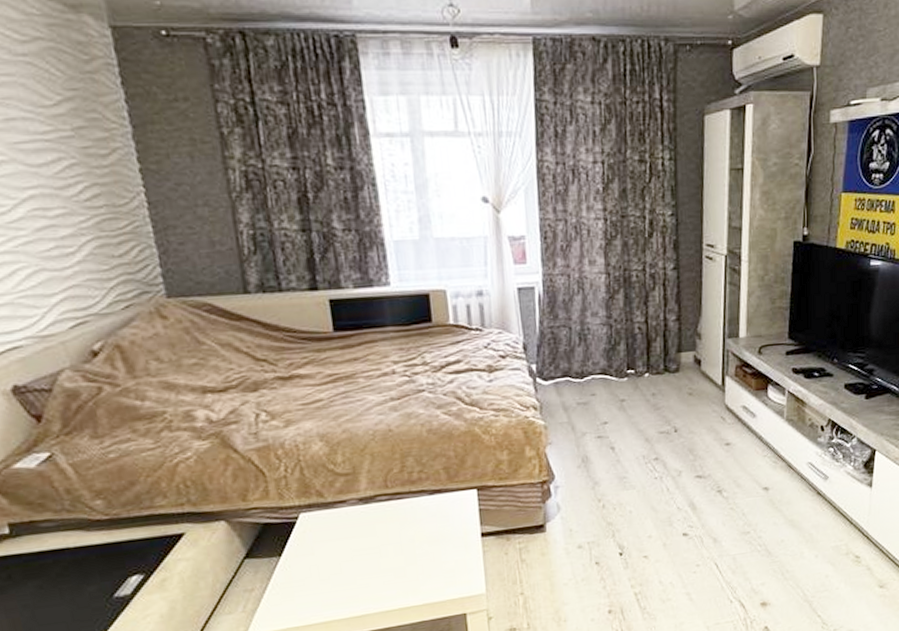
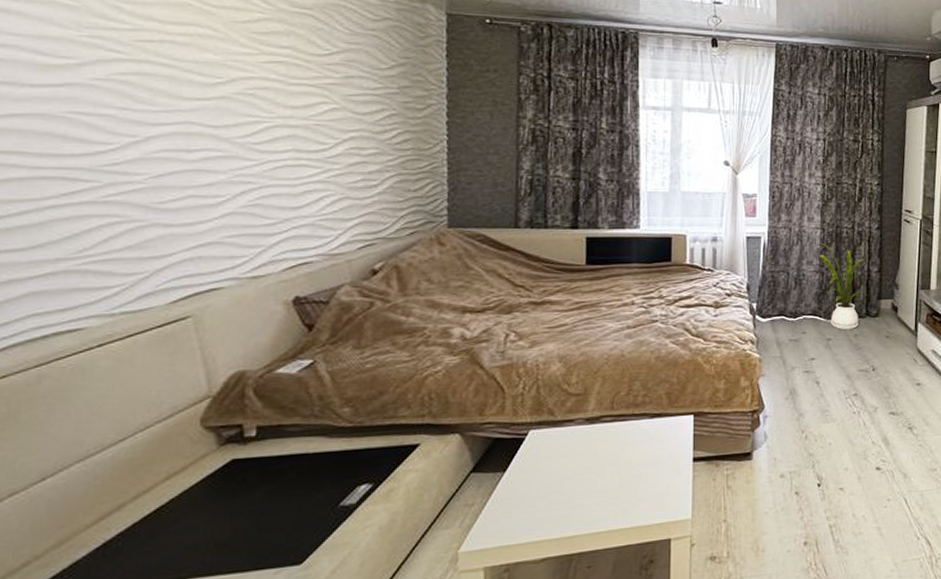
house plant: none [604,290,664,389] -> present [818,242,867,330]

